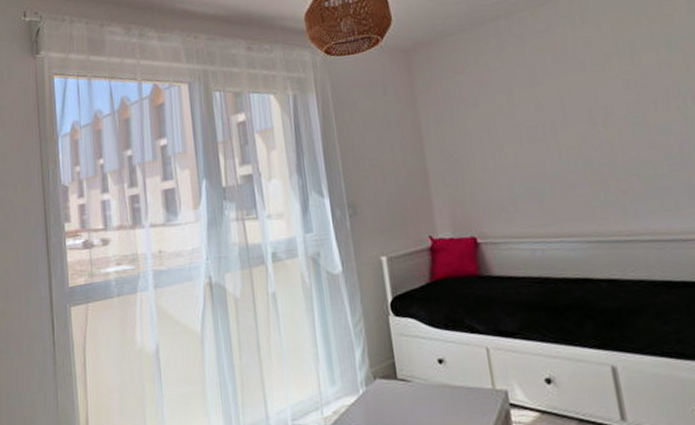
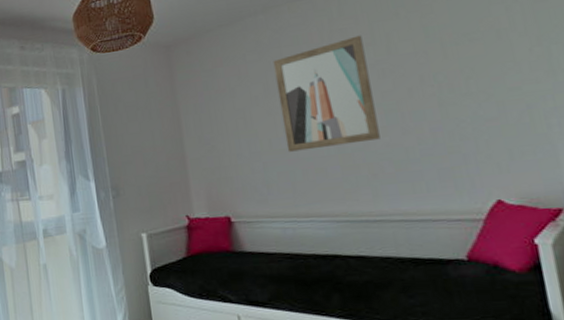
wall art: none [517,44,628,167] -> present [273,35,381,152]

